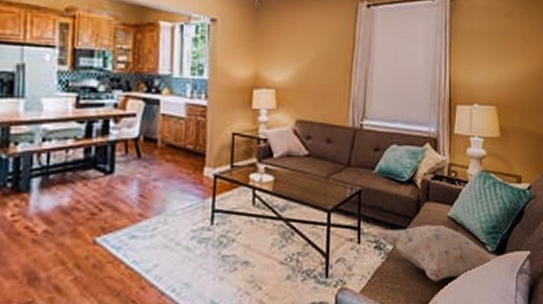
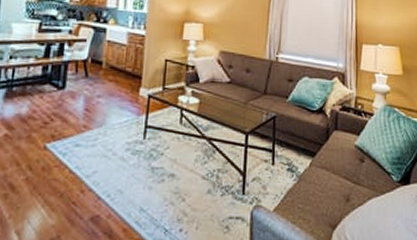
decorative pillow: present [375,224,498,282] -> none [288,152,403,207]

